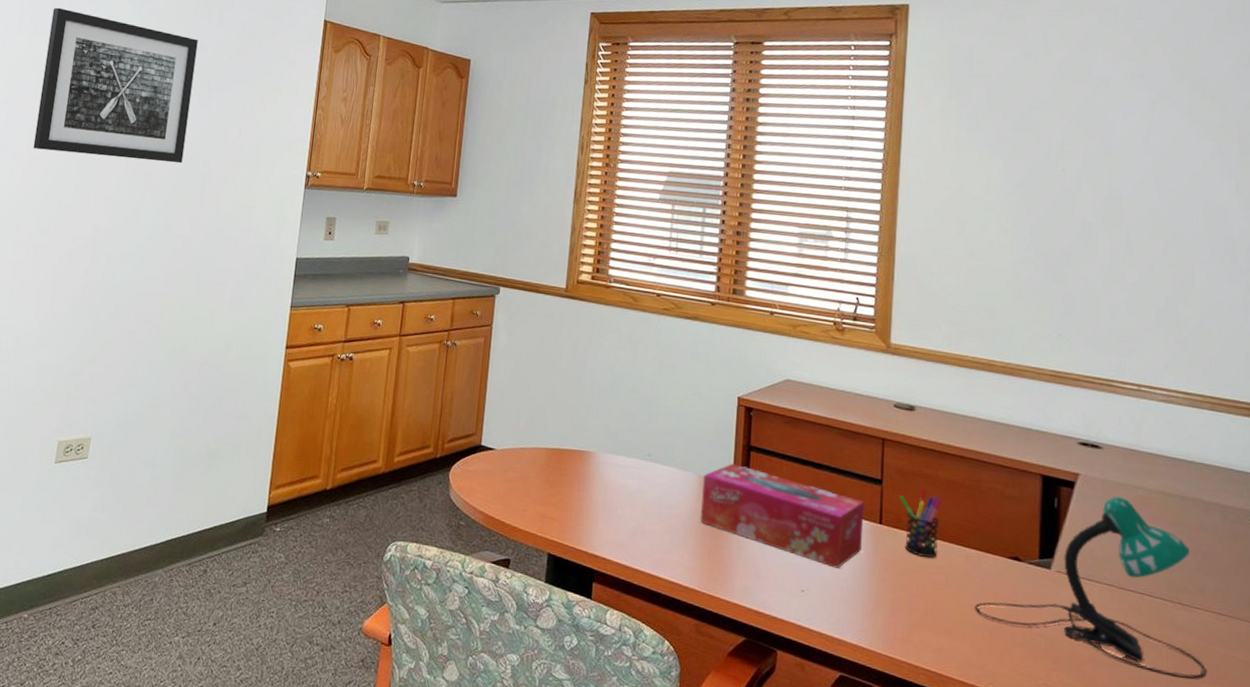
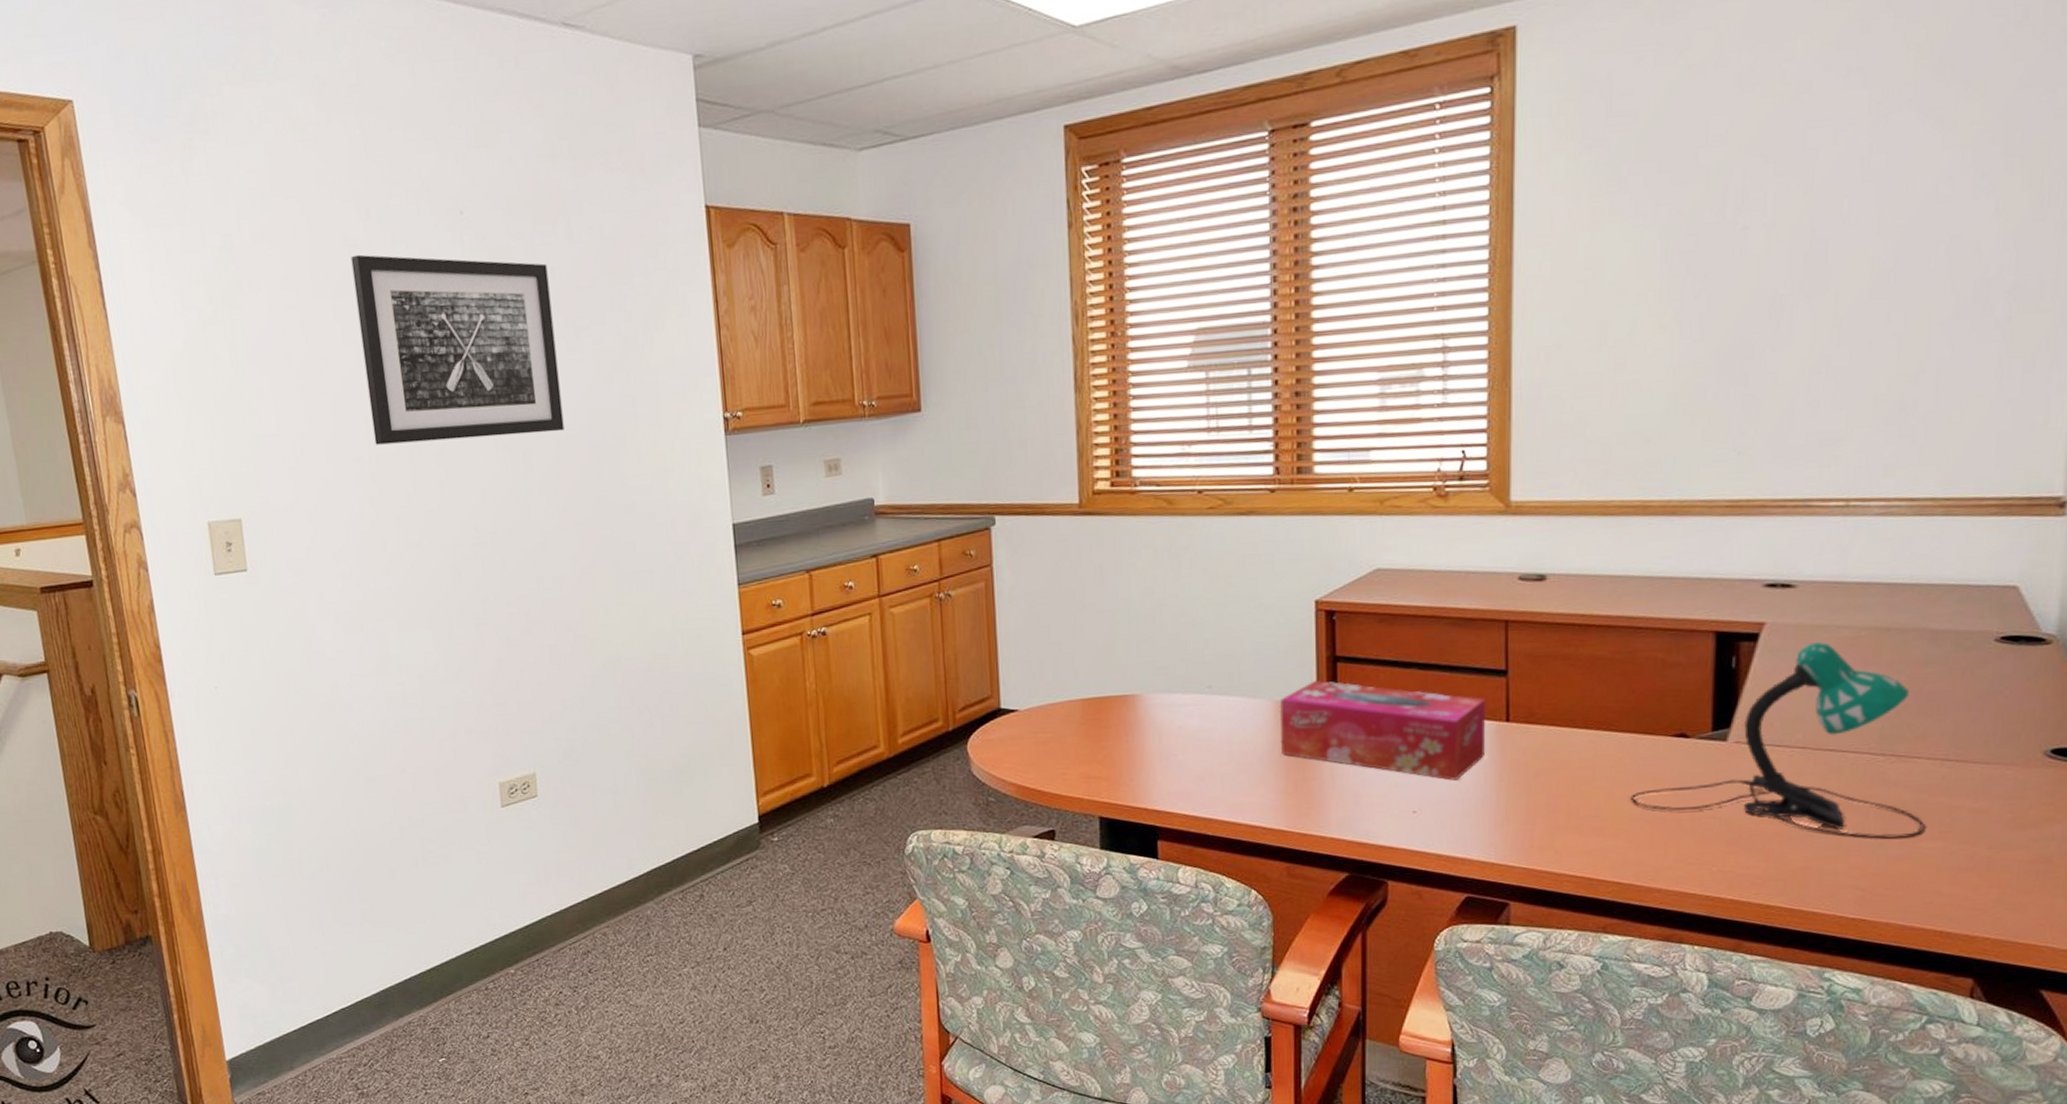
pen holder: present [899,487,942,558] -> none [1529,670,1585,751]

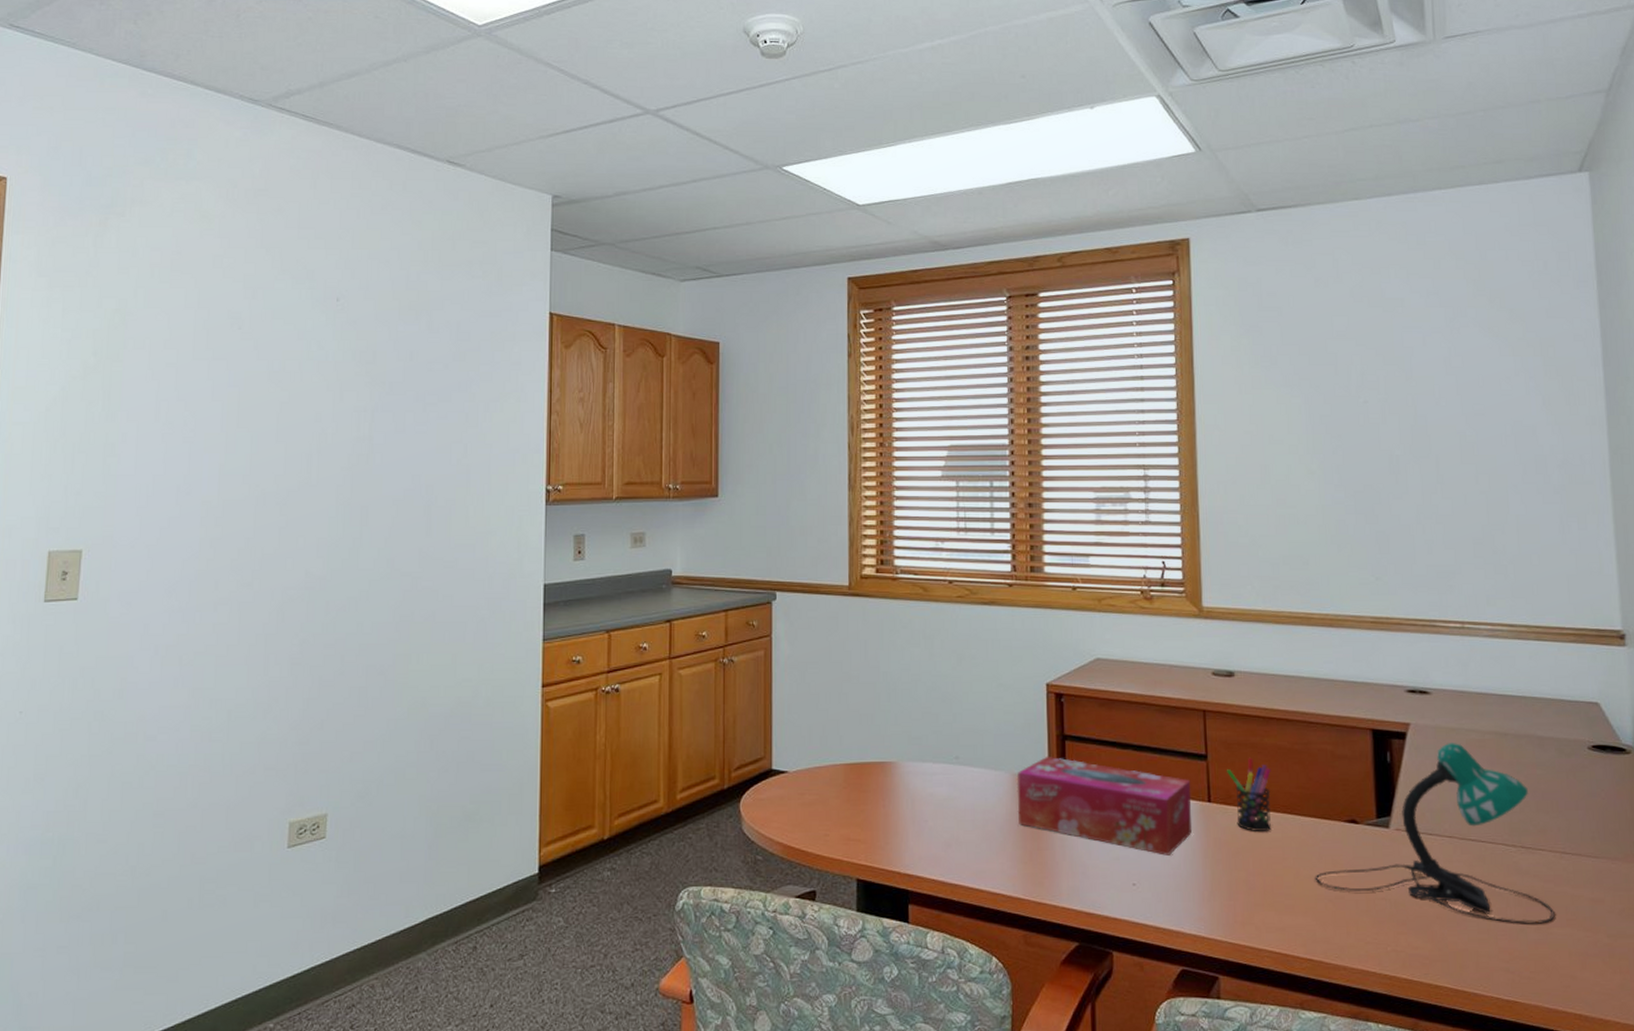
wall art: present [350,254,564,445] -> none [224,326,406,491]
pen holder: none [1529,670,1585,751] -> present [1226,757,1271,831]

